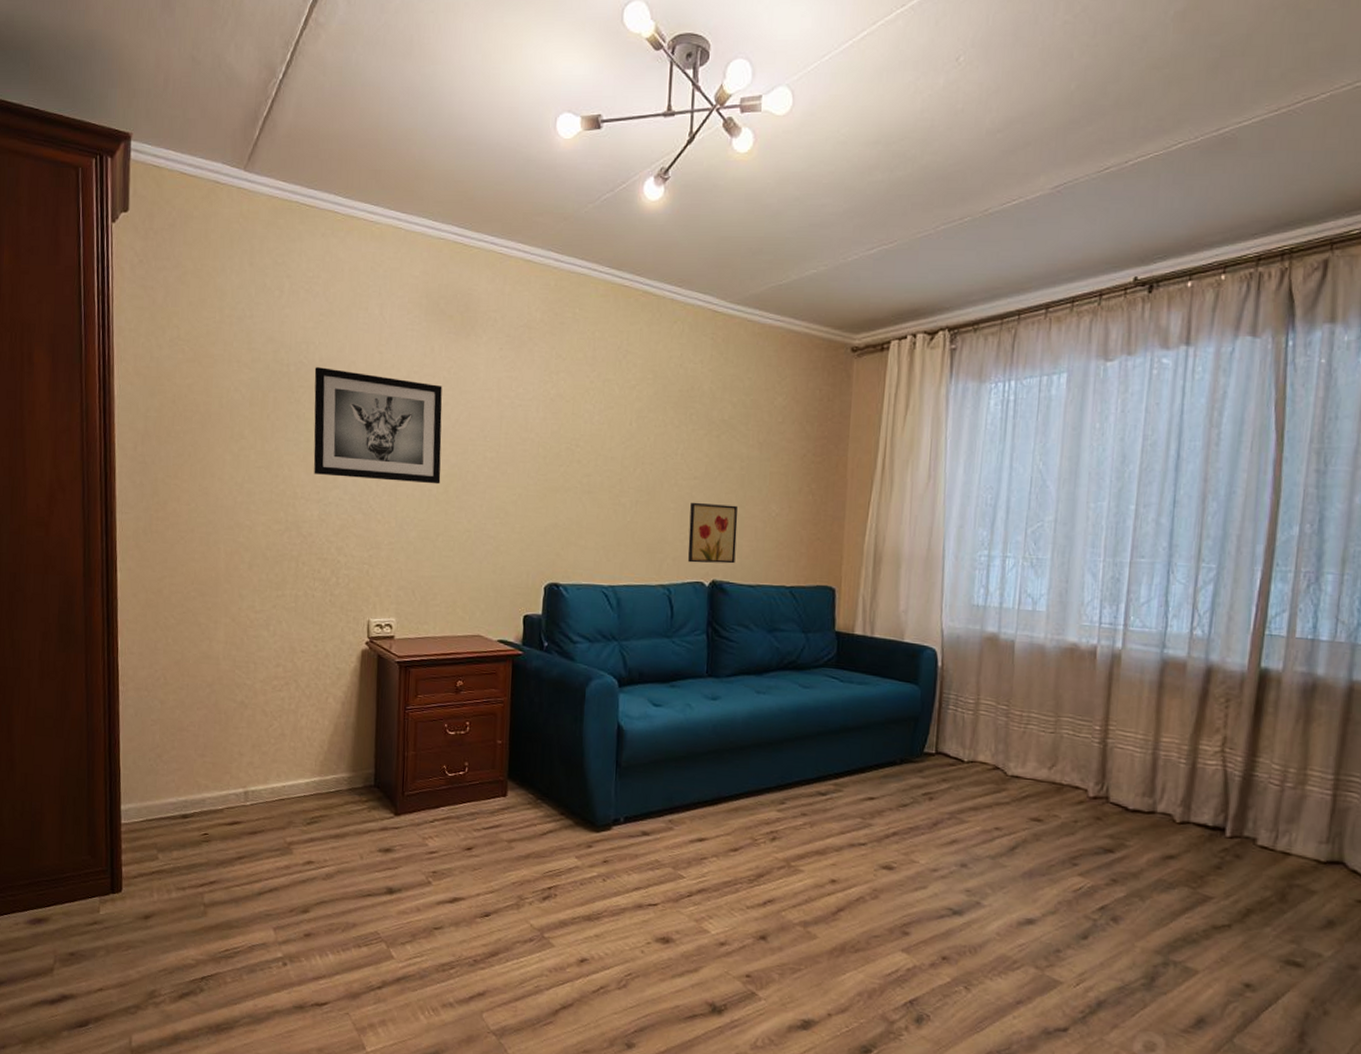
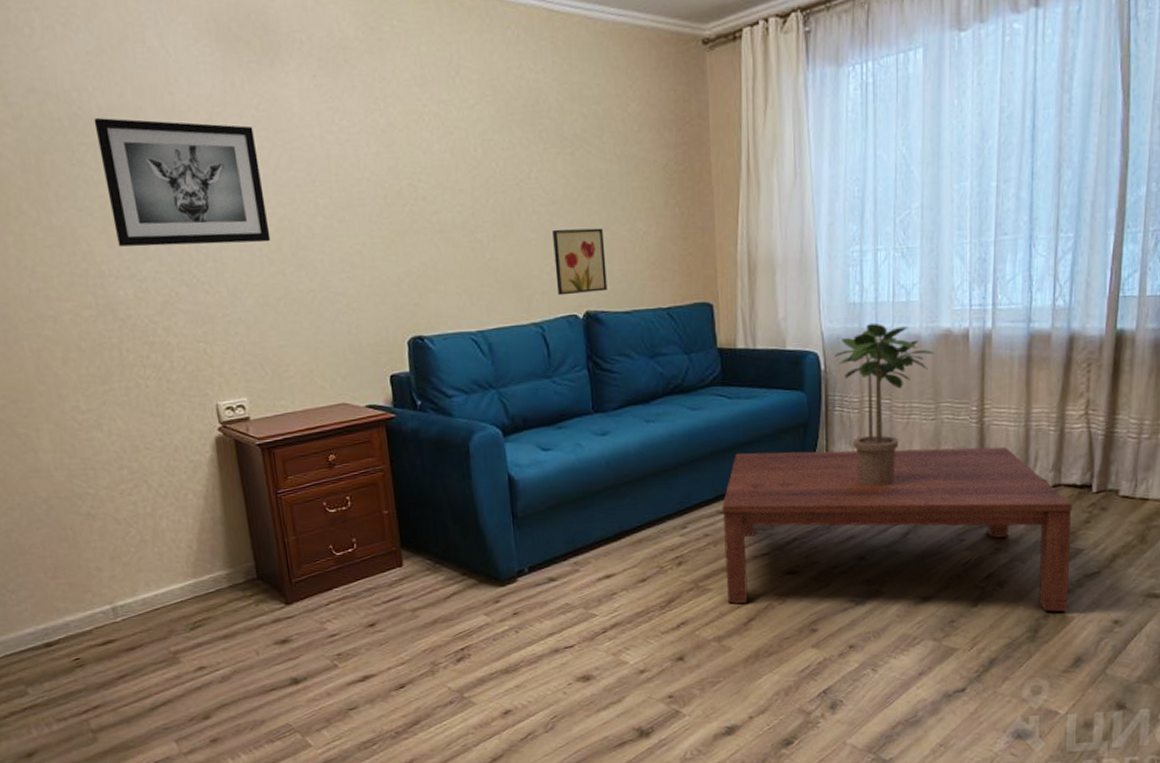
coffee table: none [818,737,1202,964] -> present [722,446,1072,612]
potted plant: none [953,627,1059,794] -> present [835,323,935,487]

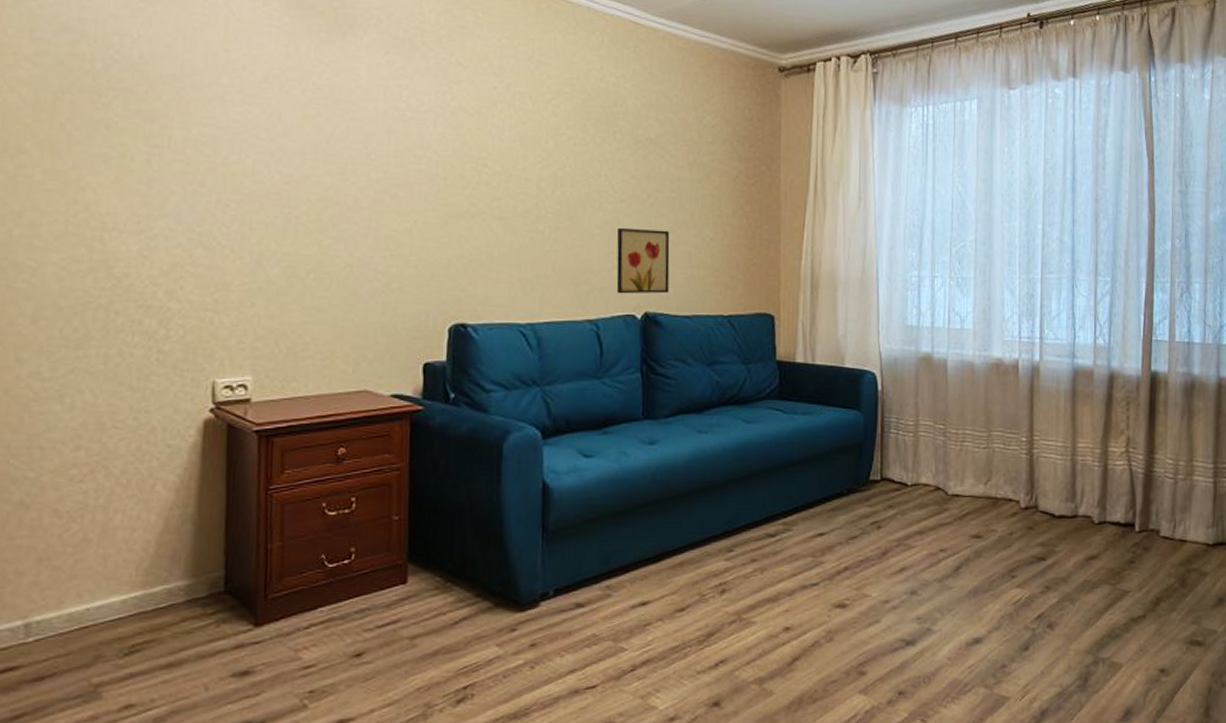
wall art: present [93,118,271,247] -> none [131,65,312,211]
coffee table: present [722,446,1072,612] -> none [771,471,1117,659]
potted plant: present [835,323,935,487] -> none [892,347,987,515]

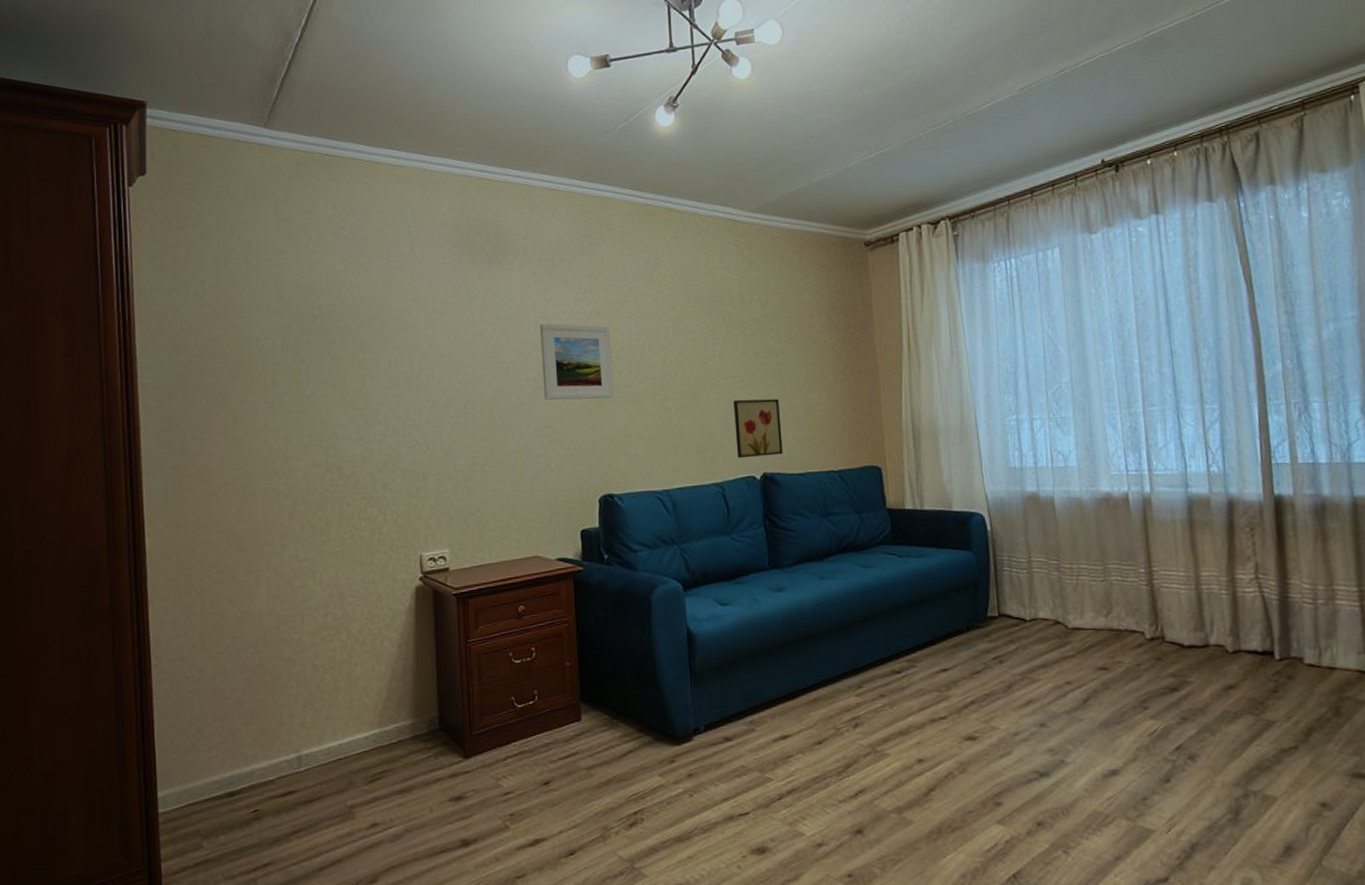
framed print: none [389,115,478,213] -> present [540,323,615,400]

